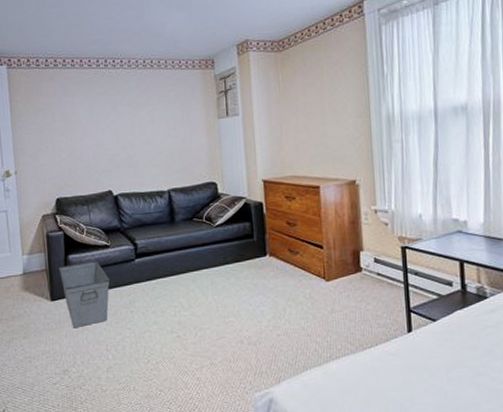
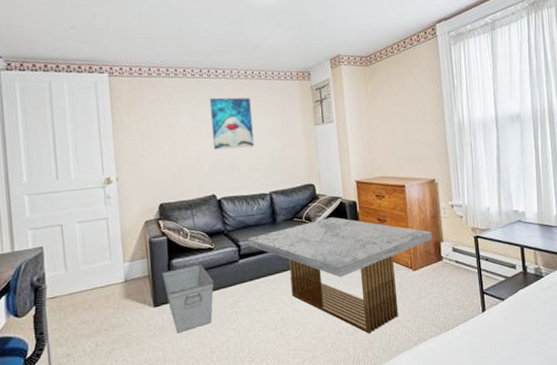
wall art: none [106,88,152,145] -> present [209,97,254,150]
coffee table: none [144,218,350,345] -> present [247,217,433,334]

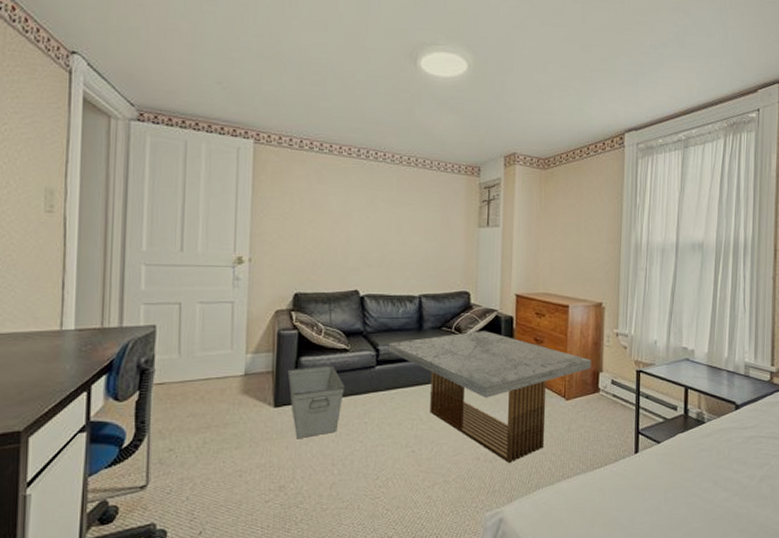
wall art: present [209,97,254,150] -> none [362,182,410,243]

